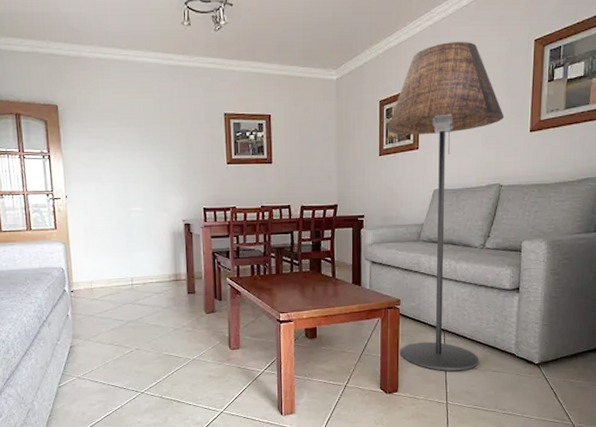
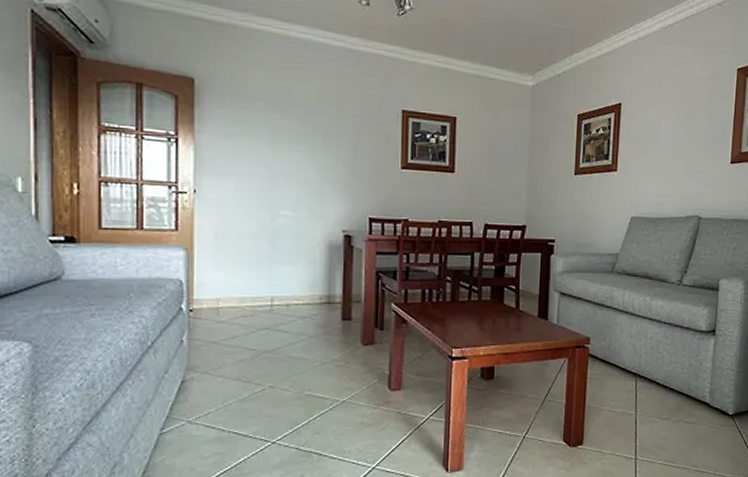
floor lamp: present [386,41,504,372] -> none [584,60,706,422]

